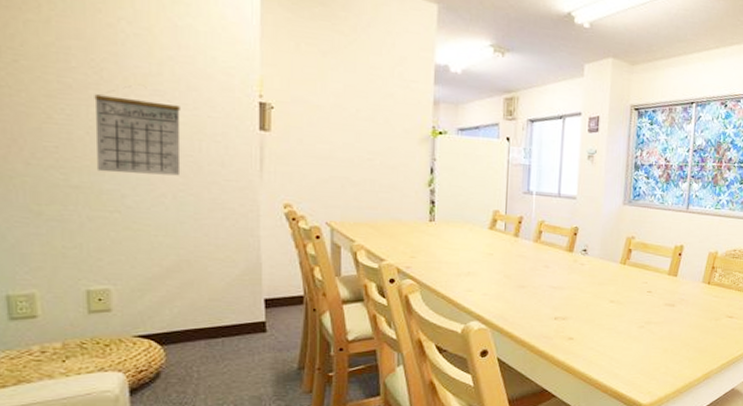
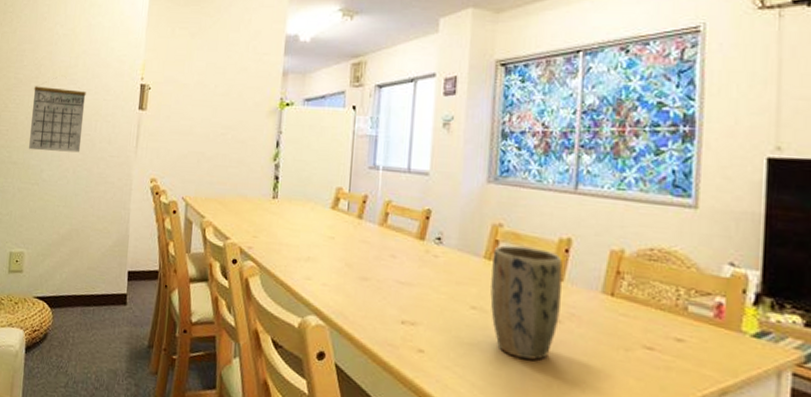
plant pot: none [625,253,677,334] -> present [490,245,563,360]

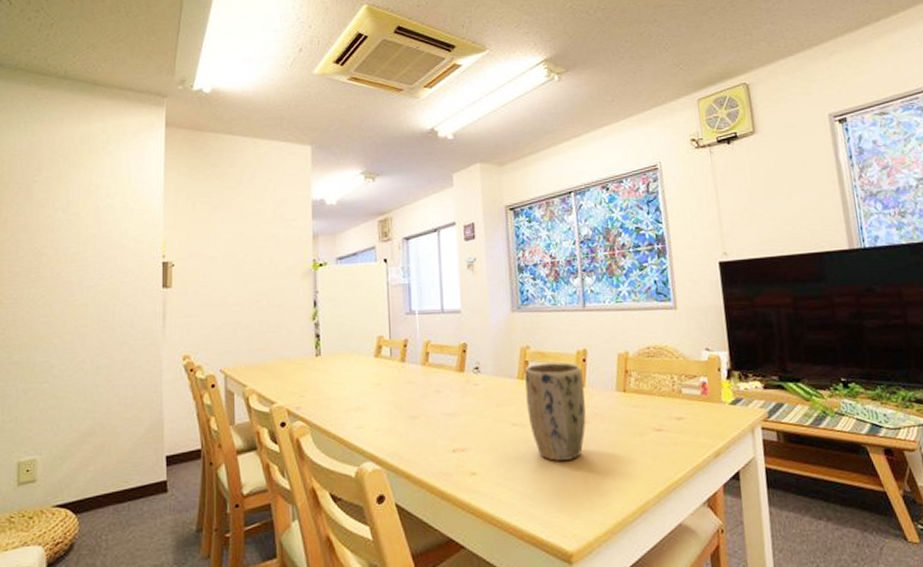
calendar: present [28,86,86,153] -> none [32,276,99,346]

